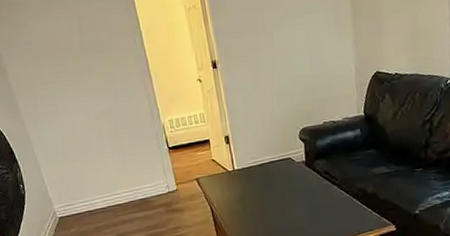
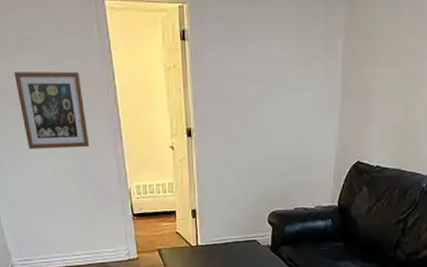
wall art: none [45,22,121,99] -> present [14,71,90,149]

